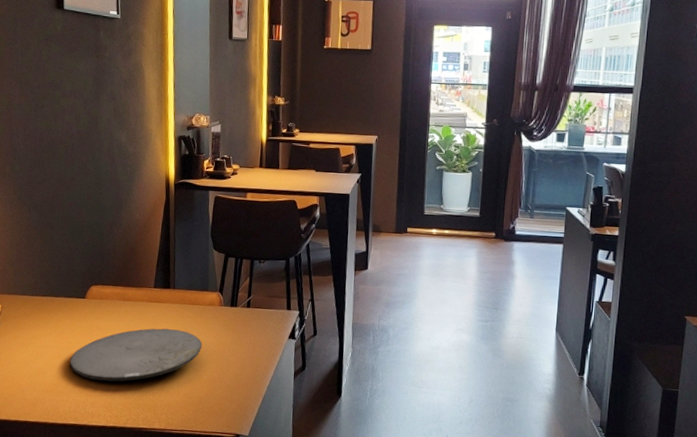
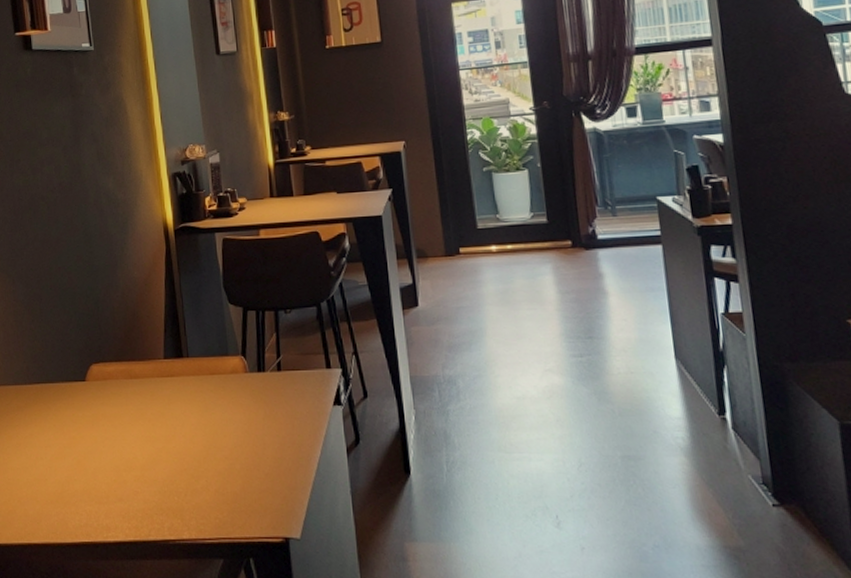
plate: present [70,328,202,382] -> none [75,408,230,484]

